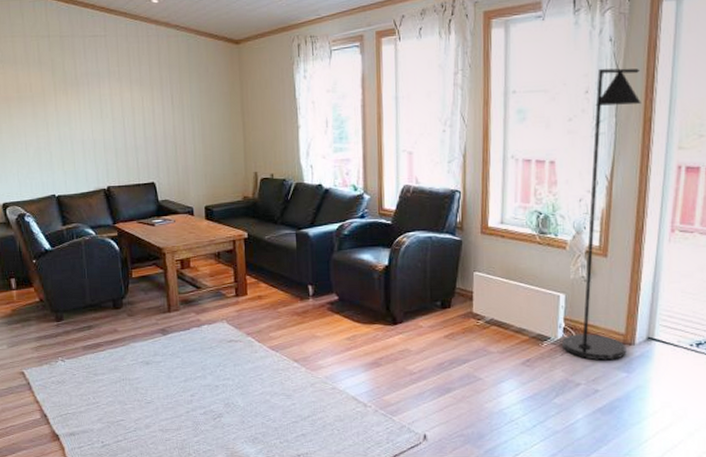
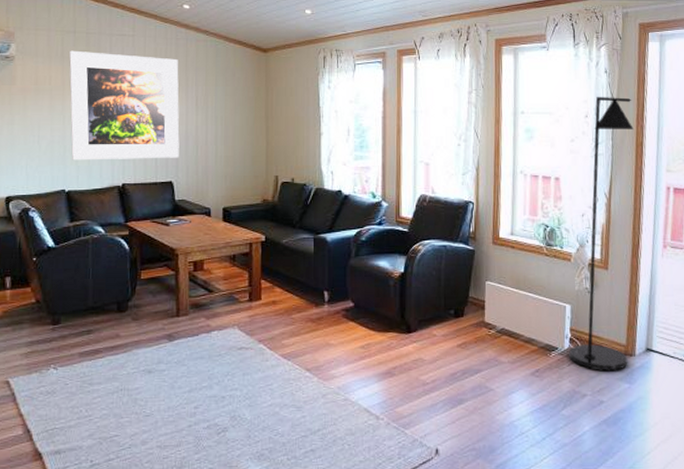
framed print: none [46,55,159,166] -> present [69,50,180,160]

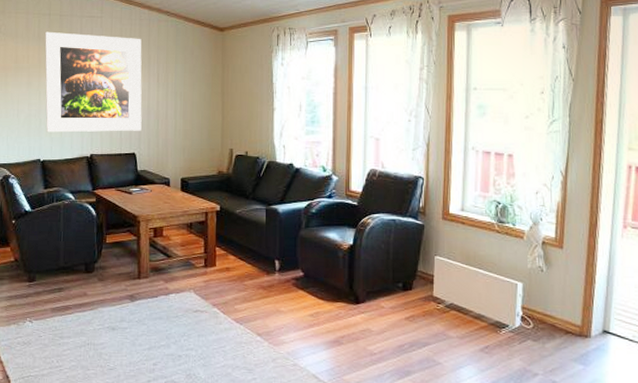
floor lamp: present [569,97,634,370] -> none [520,73,593,351]

